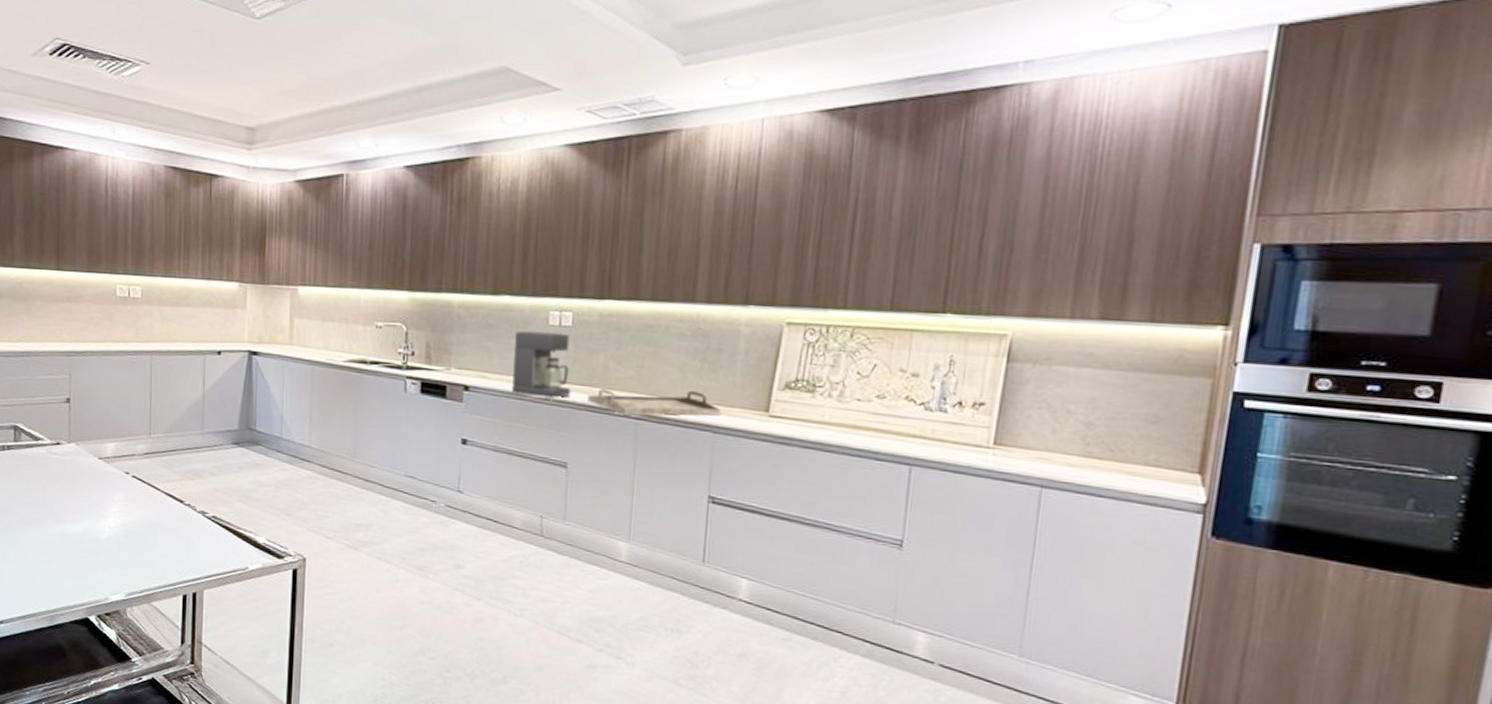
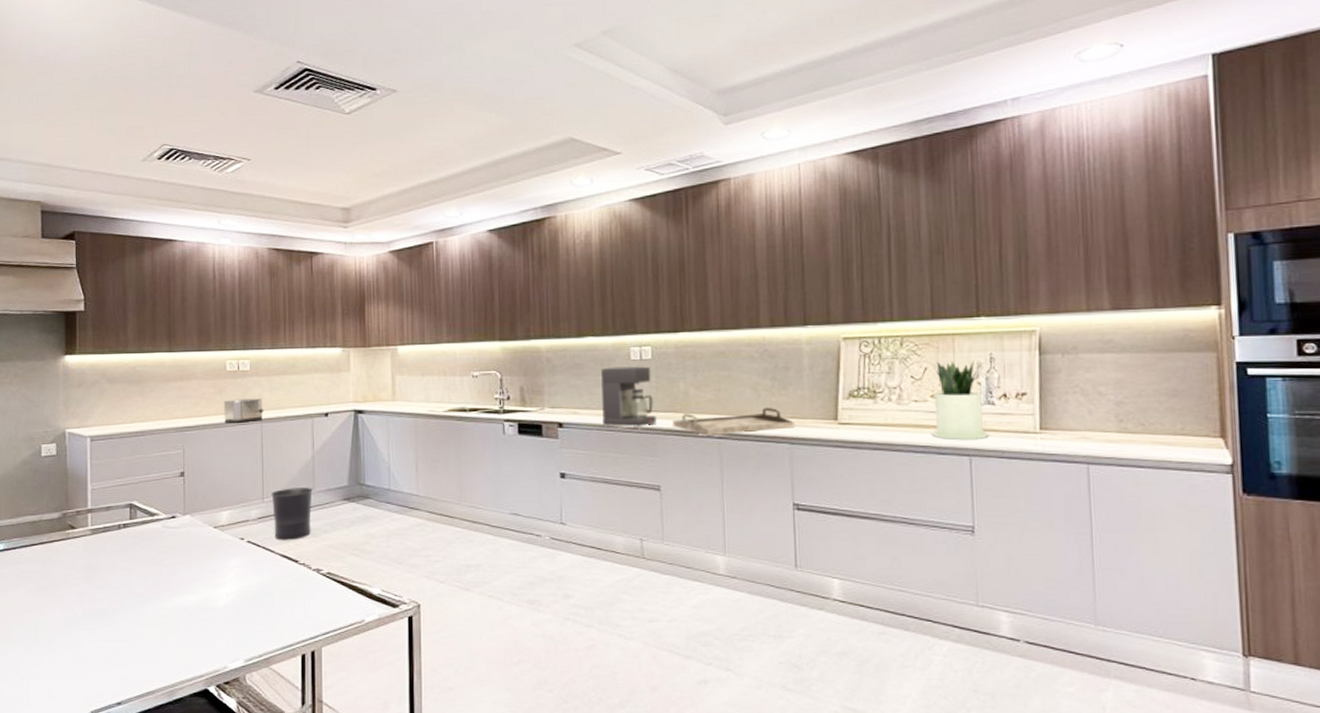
toaster: none [113,327,154,353] -> present [224,398,264,423]
waste bin: none [158,425,201,481] -> present [271,488,313,541]
planter: none [871,359,937,450] -> present [932,360,989,441]

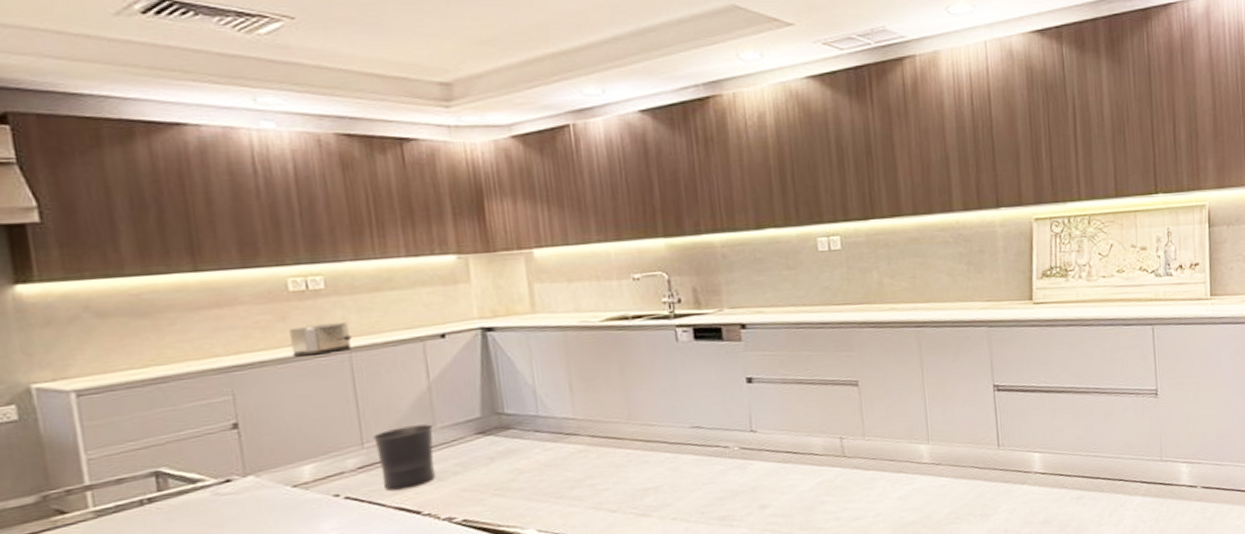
coffee maker: present [601,366,656,427] -> none [786,257,850,324]
serving tray: present [673,407,796,435] -> none [867,291,993,325]
planter: present [932,360,989,441] -> none [1119,235,1168,312]

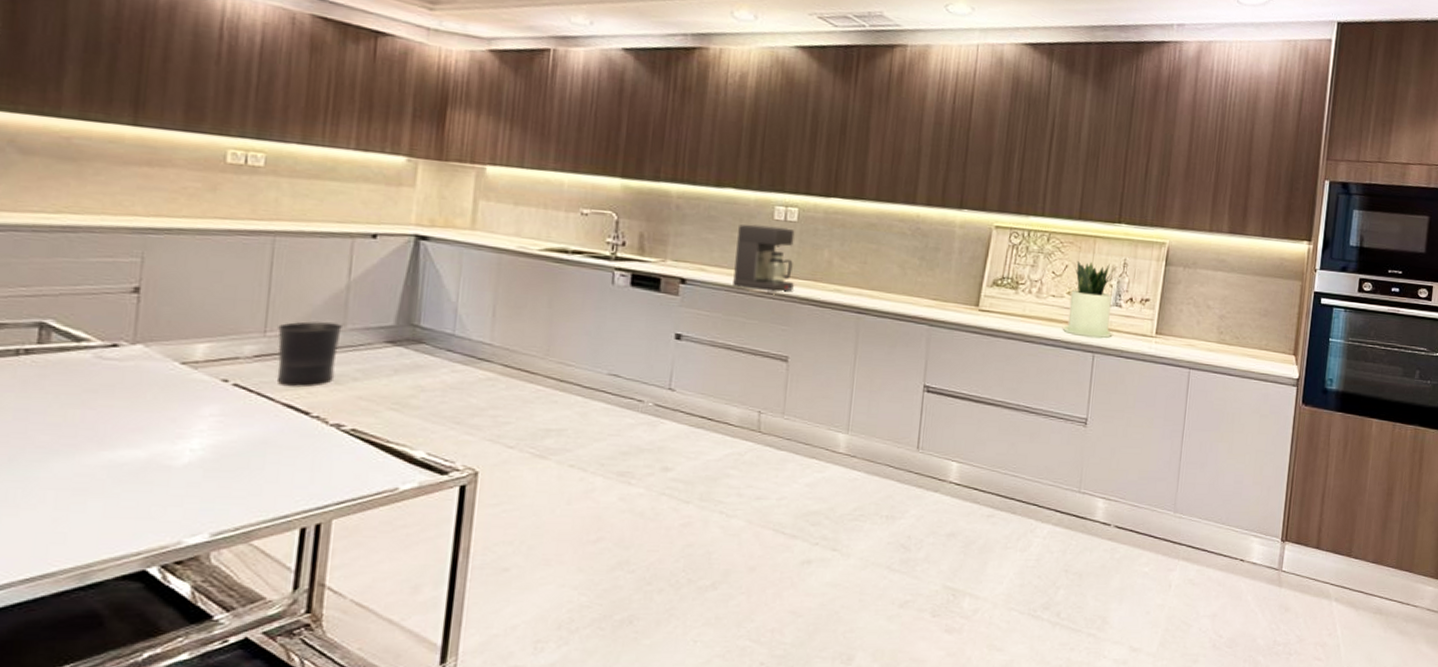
toaster: present [289,322,352,357] -> none [215,200,280,233]
coffee maker: none [786,257,850,324] -> present [733,224,795,293]
planter: none [1119,235,1168,312] -> present [1063,261,1114,339]

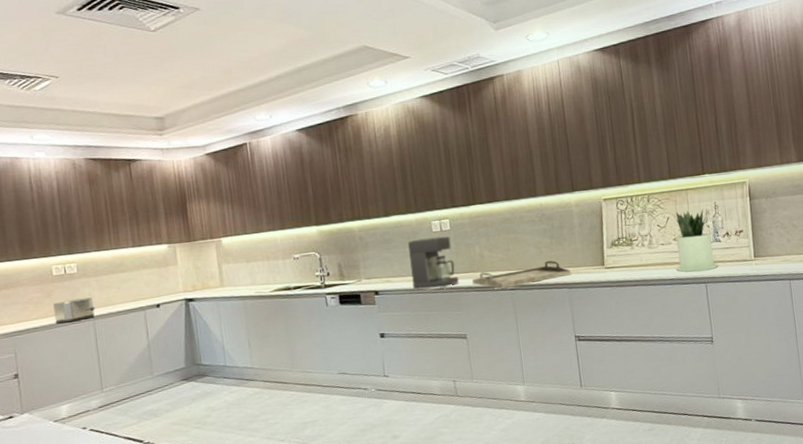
toaster: none [215,200,280,233] -> present [53,297,95,324]
waste bin: present [277,321,342,388] -> none [110,373,153,425]
serving tray: none [810,284,938,311] -> present [472,260,572,289]

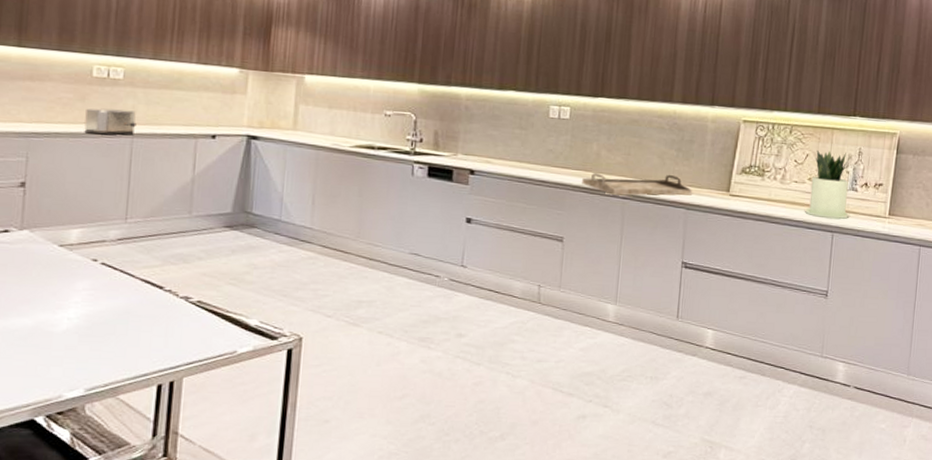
coffee maker: present [408,236,459,290] -> none [514,122,568,182]

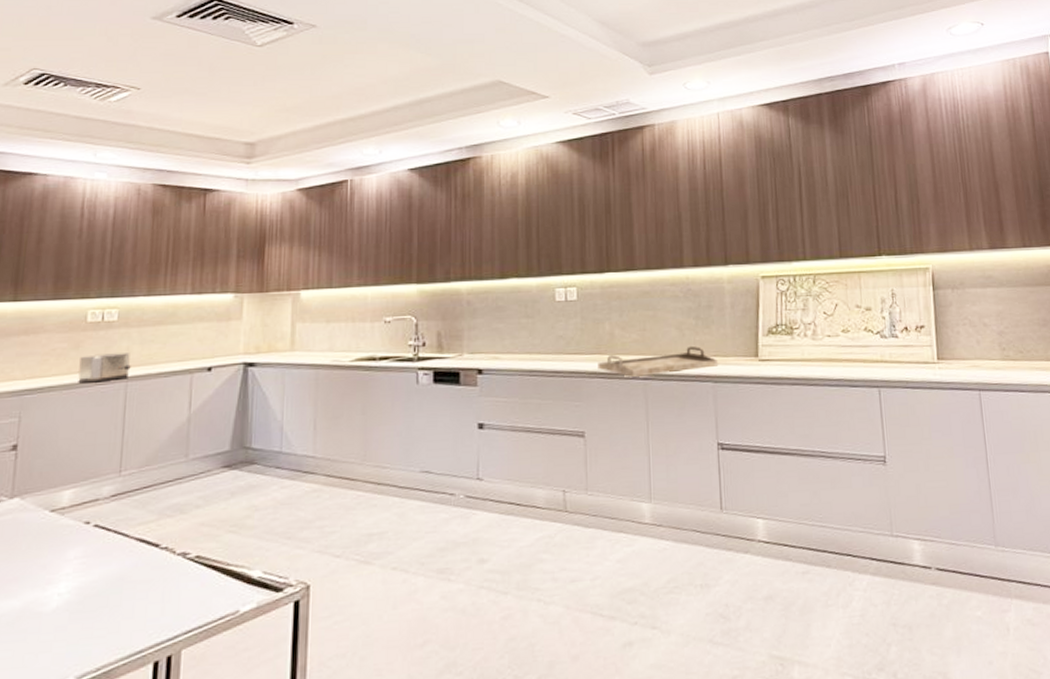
planter: present [805,151,850,220] -> none [844,296,894,373]

